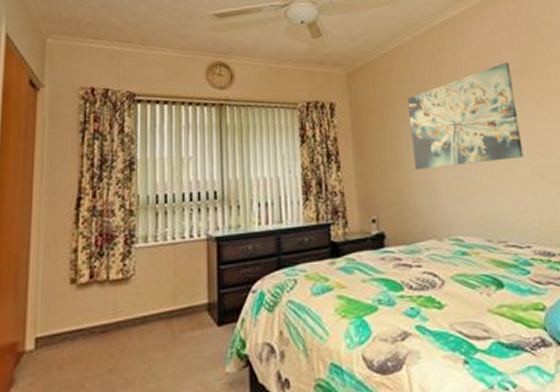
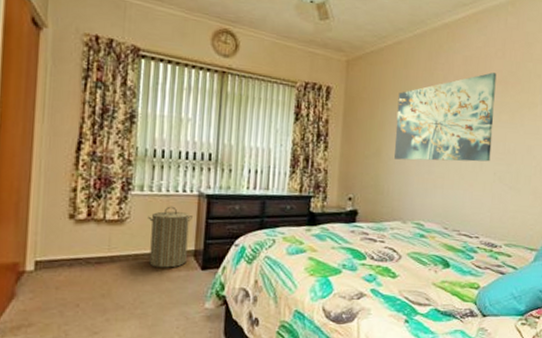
laundry hamper: none [154,255,204,330] -> present [148,206,194,268]

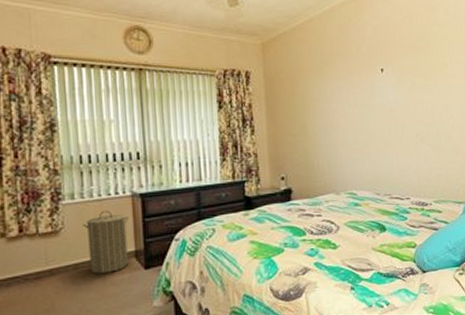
wall art: present [394,72,497,162] -> none [316,39,411,134]

